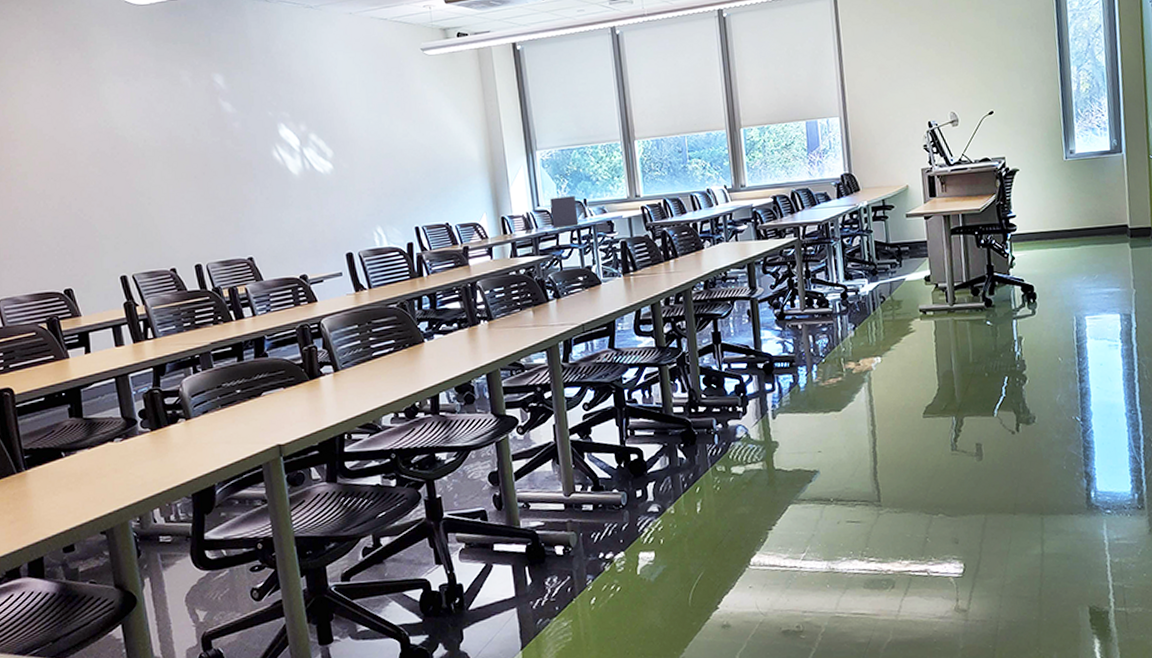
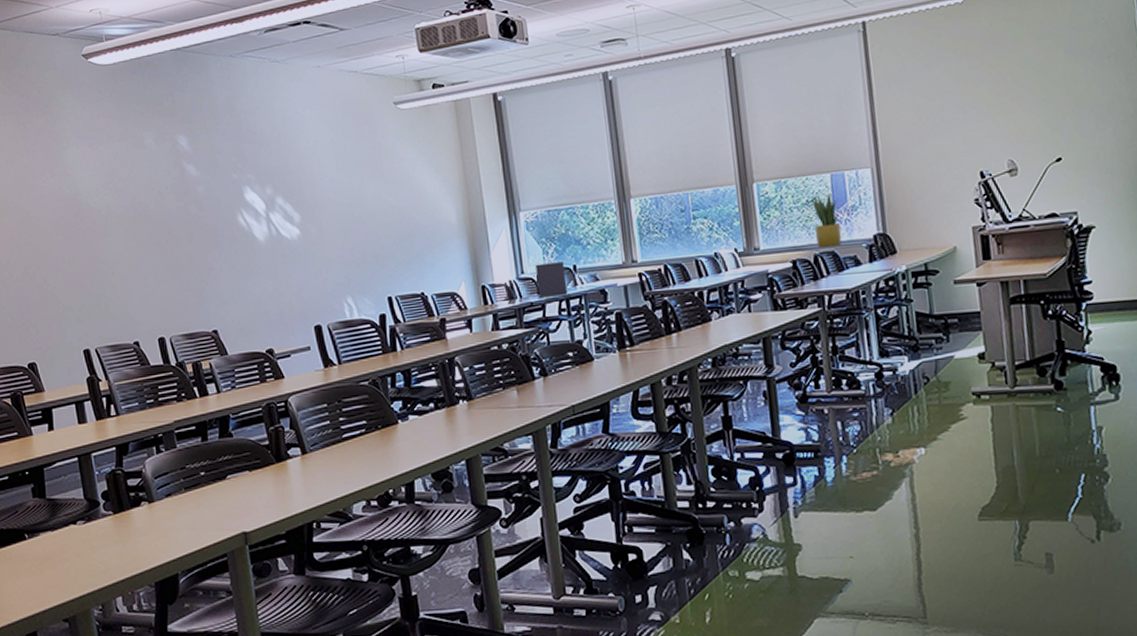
planter: none [789,139,815,186] -> present [810,194,842,248]

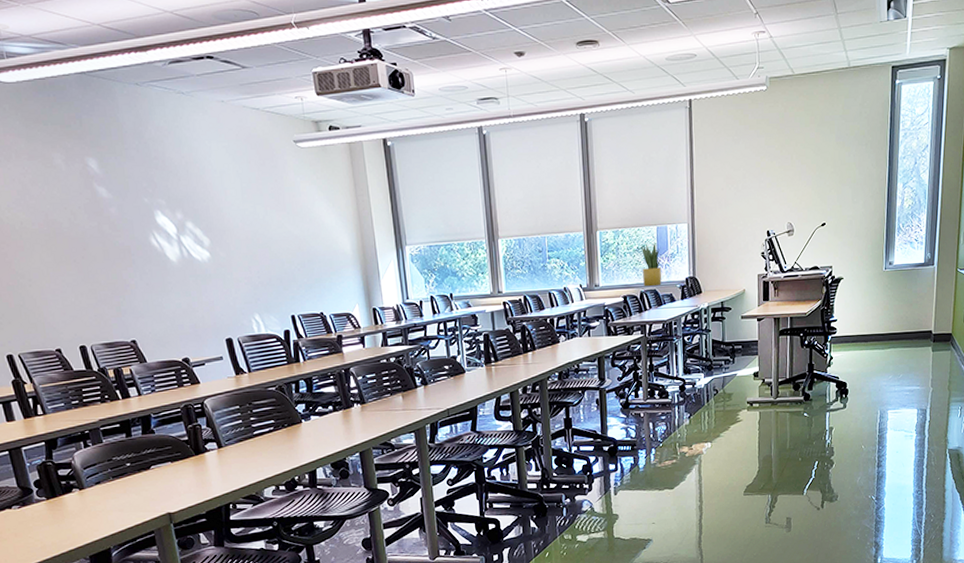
binder: present [535,262,568,299] -> none [419,290,445,321]

